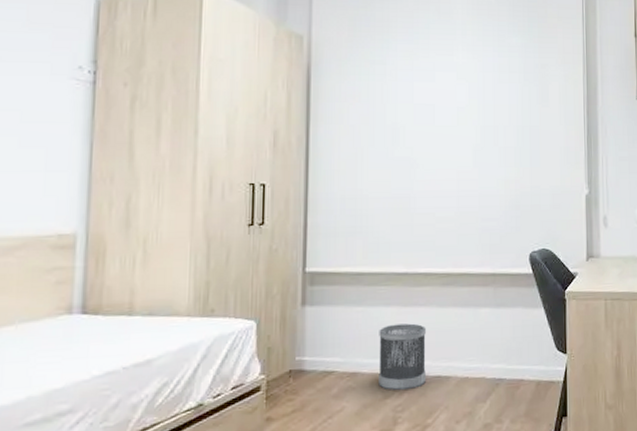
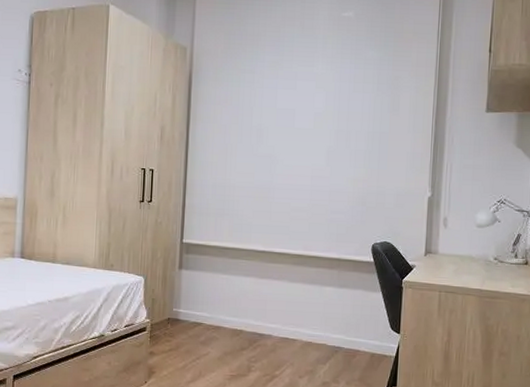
wastebasket: present [378,323,426,391] -> none [237,292,278,346]

